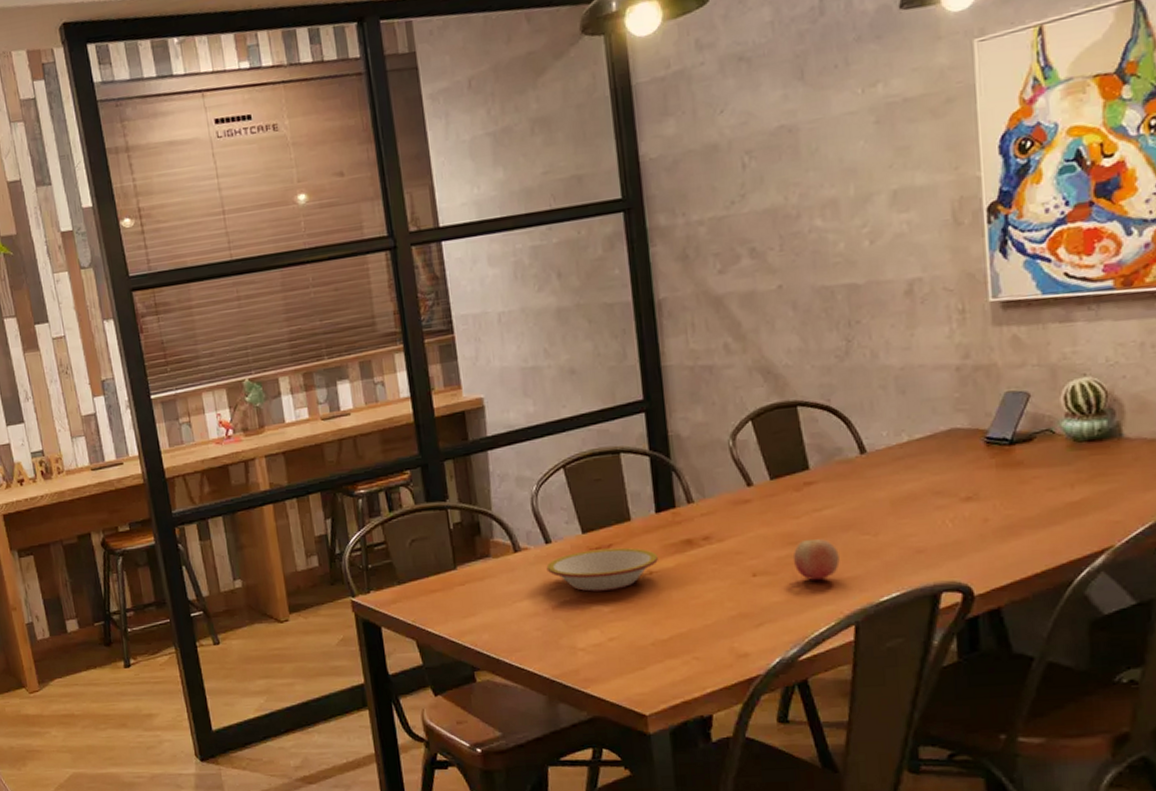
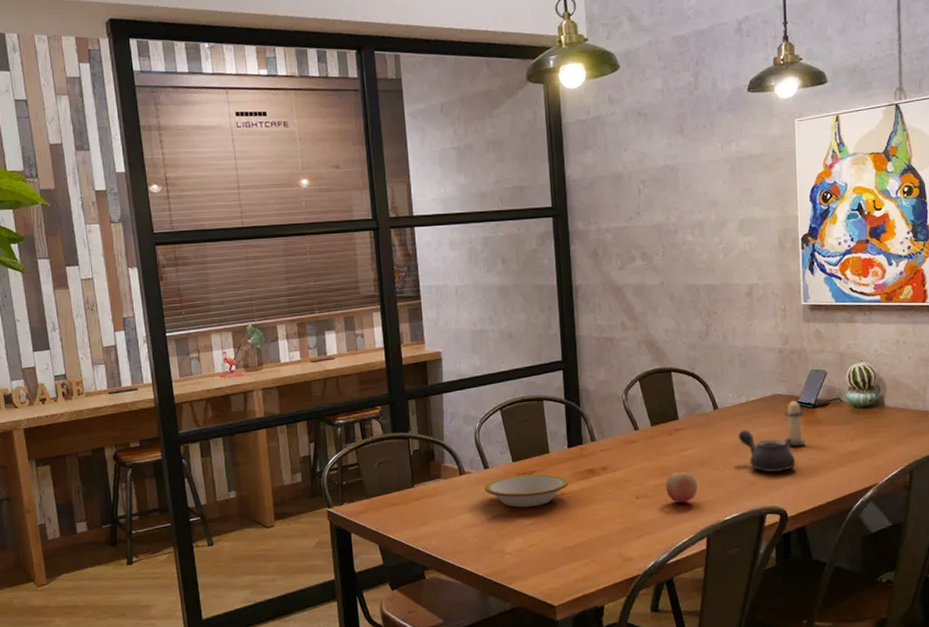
teapot: none [897,478,985,535] -> present [738,429,796,472]
candle: none [964,433,999,499] -> present [783,398,805,446]

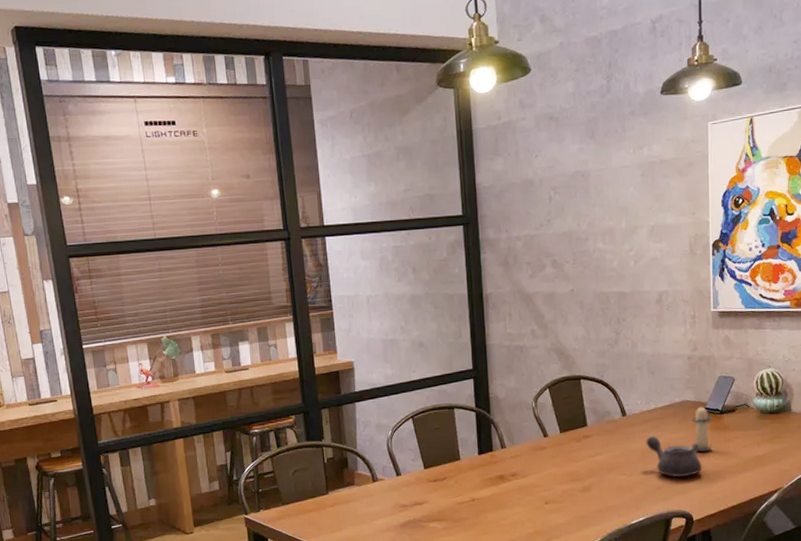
bowl: present [484,474,568,508] -> none [397,480,479,513]
fruit: present [665,471,698,504] -> none [573,477,605,508]

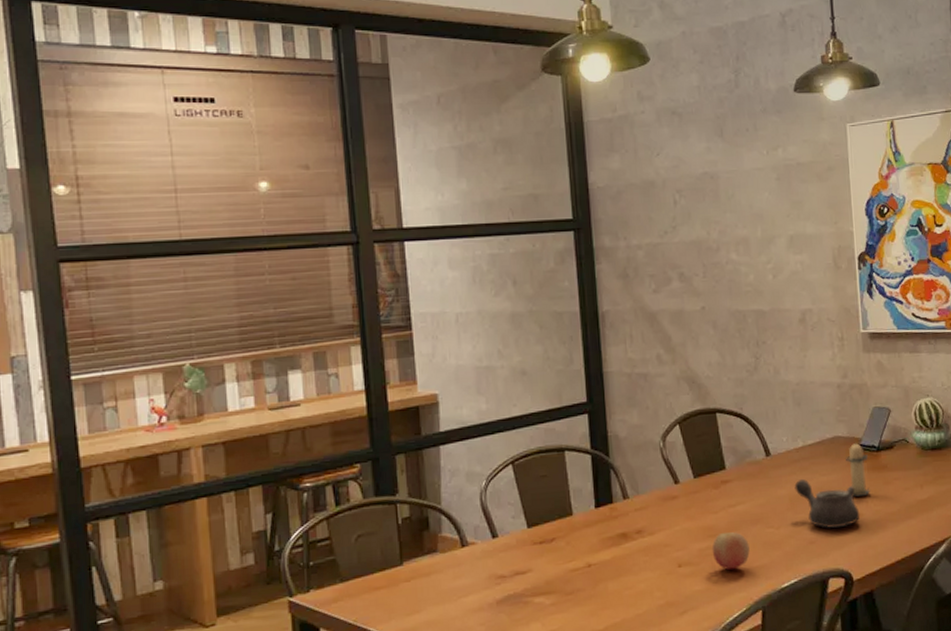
fruit: none [573,477,605,508] -> present [711,532,750,571]

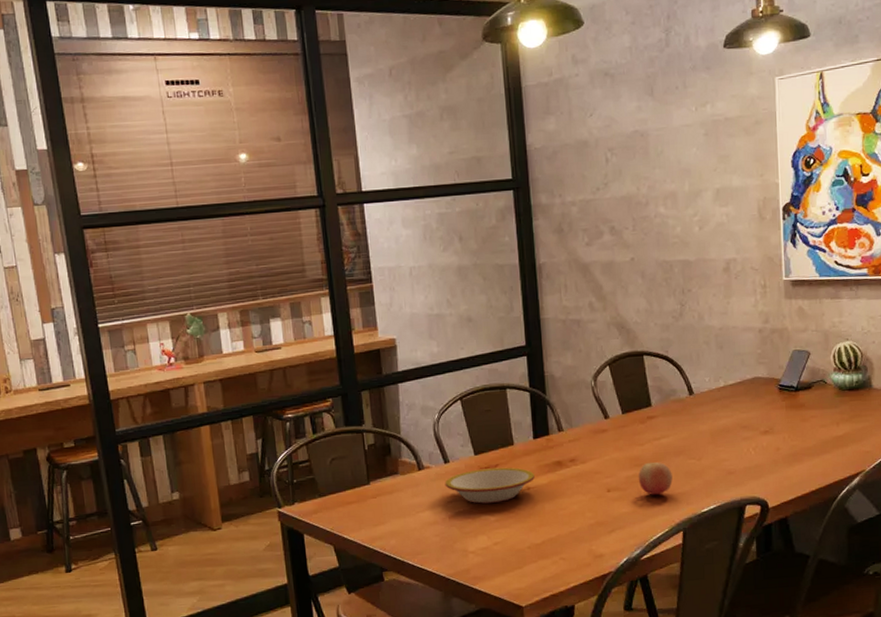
bowl: none [492,541,596,585] -> present [445,467,535,504]
teapot: present [794,478,860,528] -> none [715,415,777,460]
candle: present [845,441,870,497] -> none [764,381,787,433]

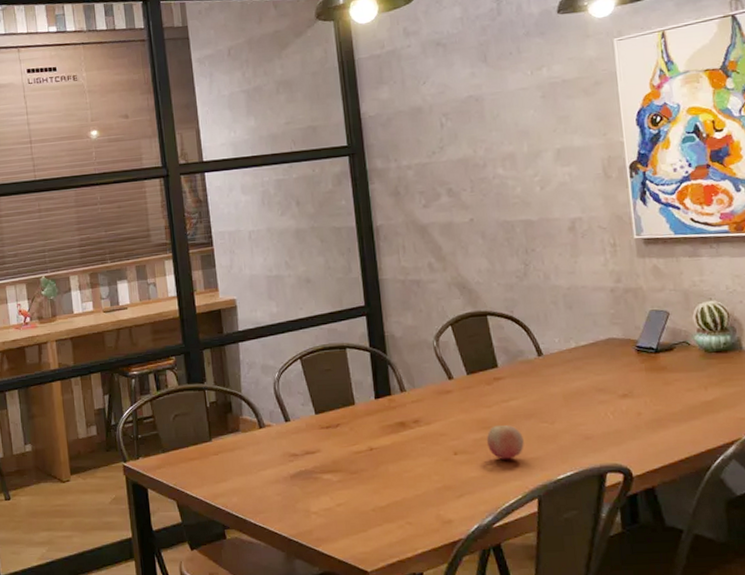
bowl: present [445,467,535,504] -> none [286,427,377,464]

